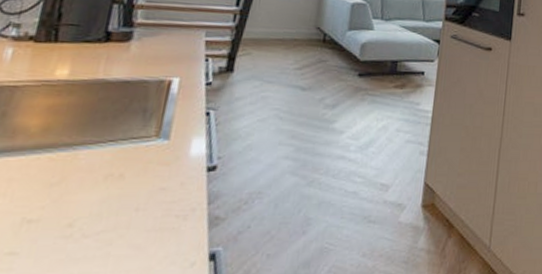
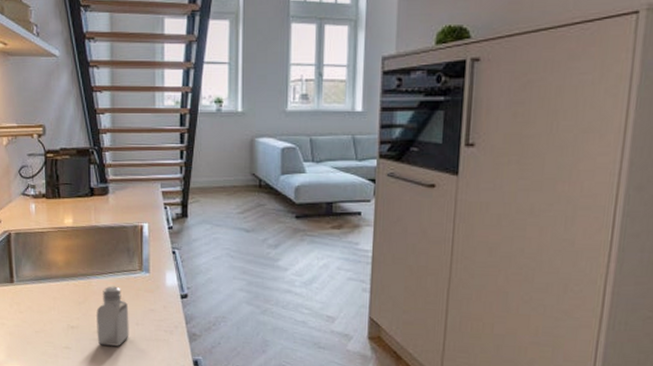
saltshaker: none [67,158,129,244] -> present [96,286,129,346]

